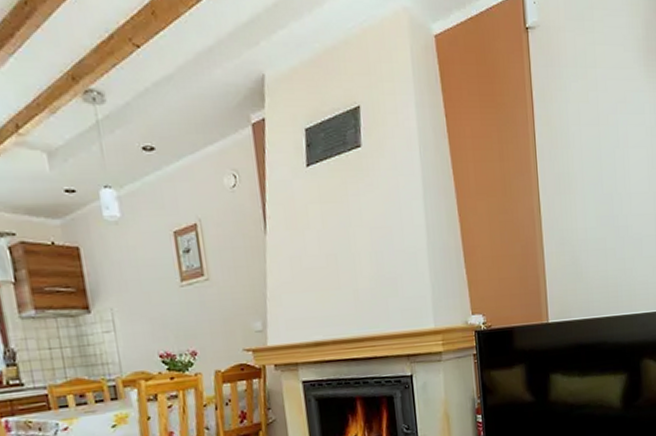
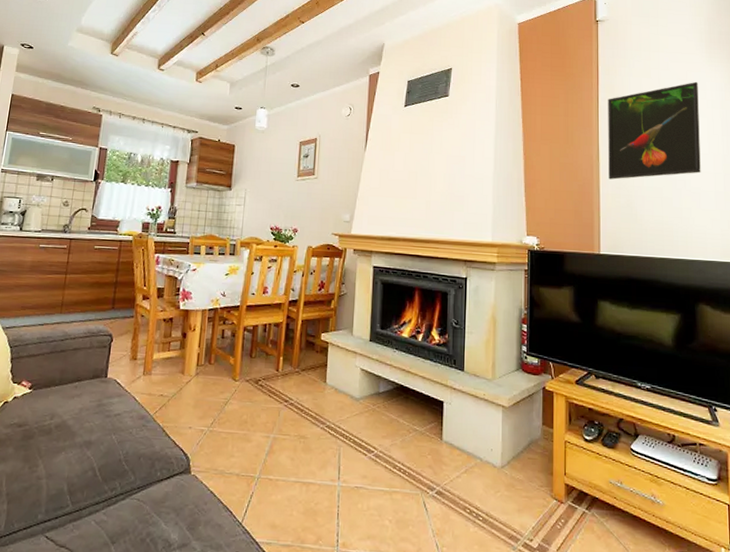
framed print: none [545,104,642,235] -> present [608,81,701,180]

